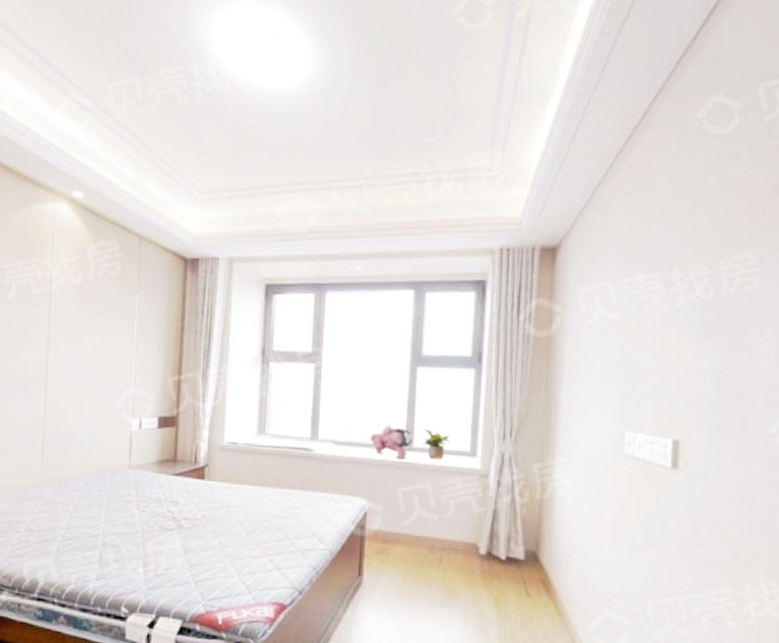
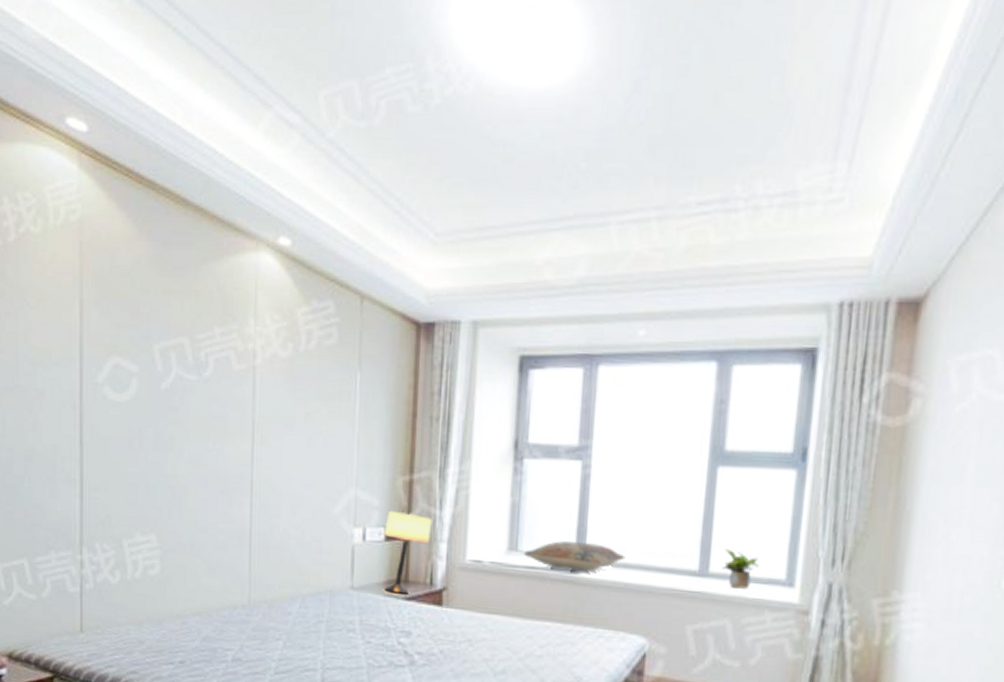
table lamp: none [156,404,197,471] -> present [383,510,432,594]
pillow: none [269,426,350,449] -> present [523,541,626,572]
stuffed bear: present [370,425,413,458] -> none [652,542,709,587]

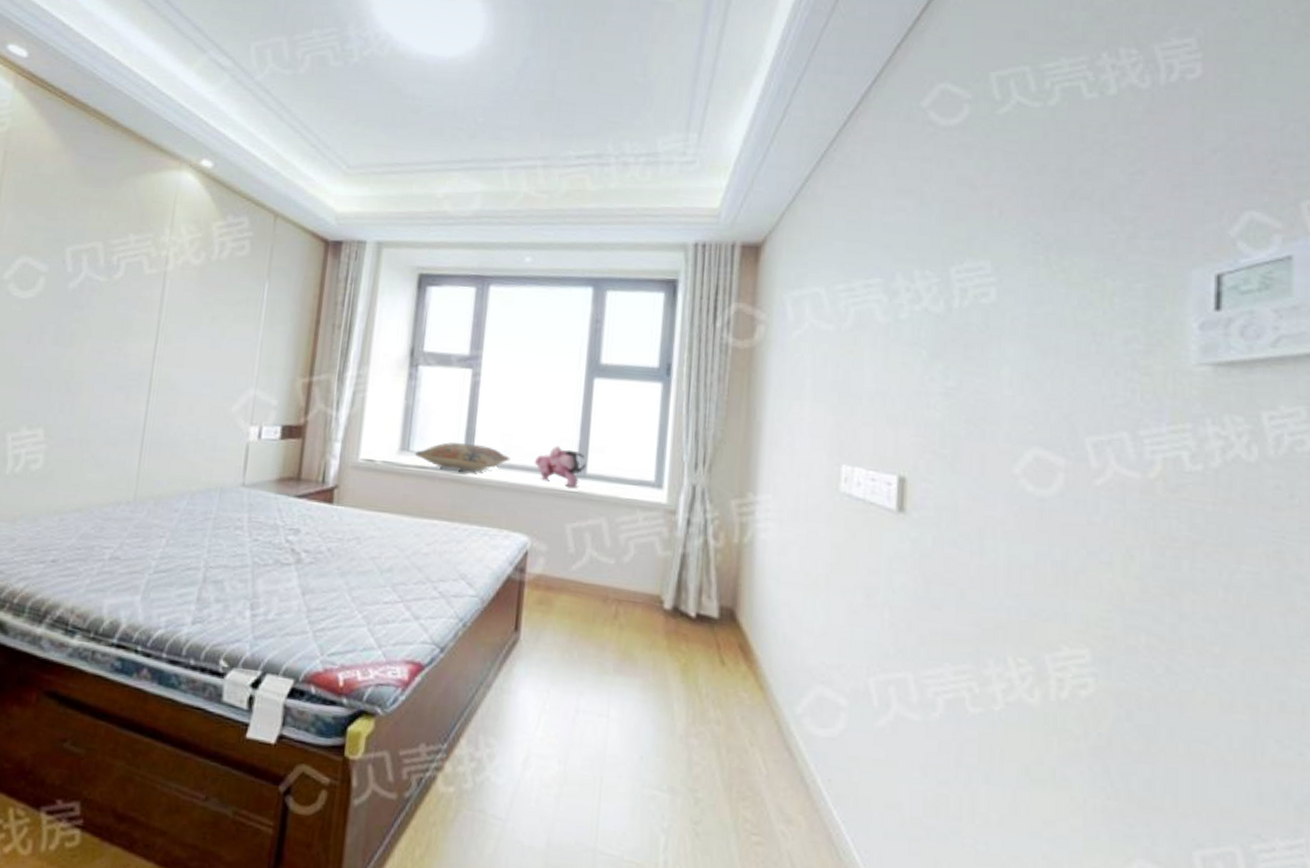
table lamp: present [383,510,432,594] -> none [275,410,328,492]
stuffed bear: none [652,542,709,587] -> present [535,445,587,487]
potted plant: present [722,549,759,589] -> none [598,452,631,490]

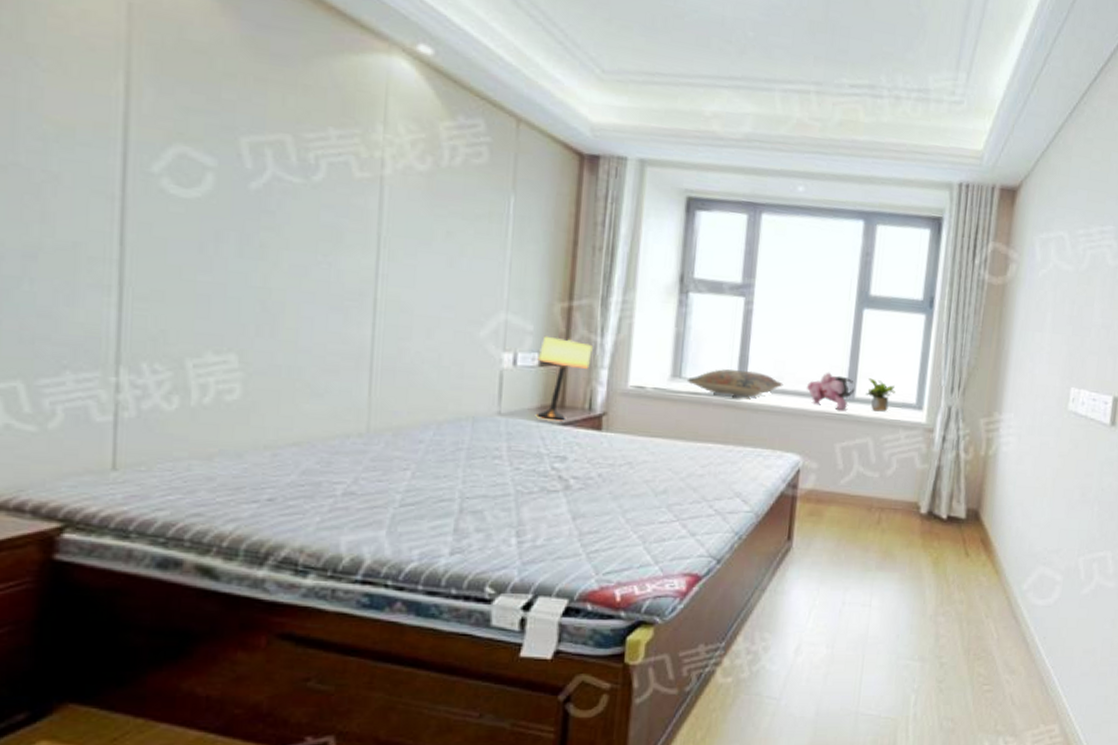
table lamp: none [275,410,328,492] -> present [536,335,593,420]
potted plant: none [598,452,631,490] -> present [865,378,895,412]

